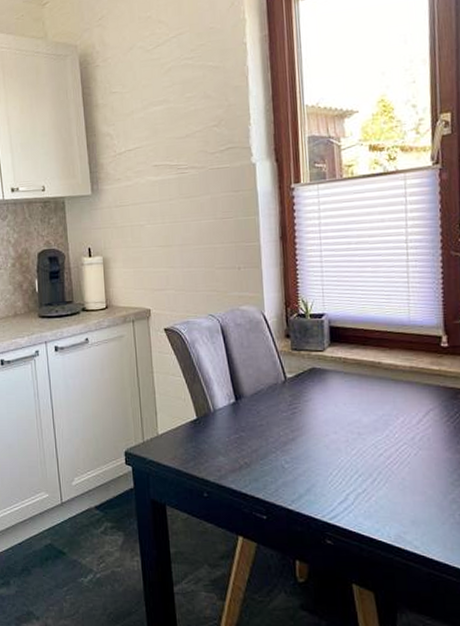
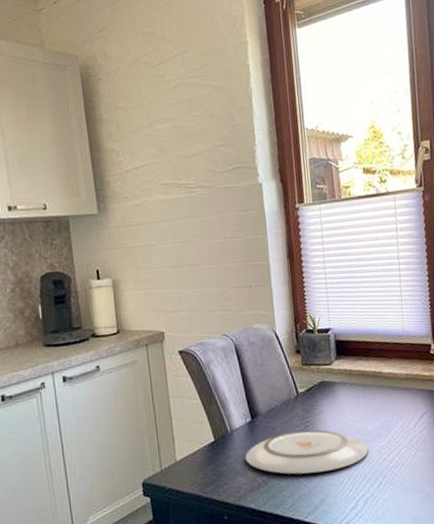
plate: none [227,416,362,462] -> present [245,429,369,475]

